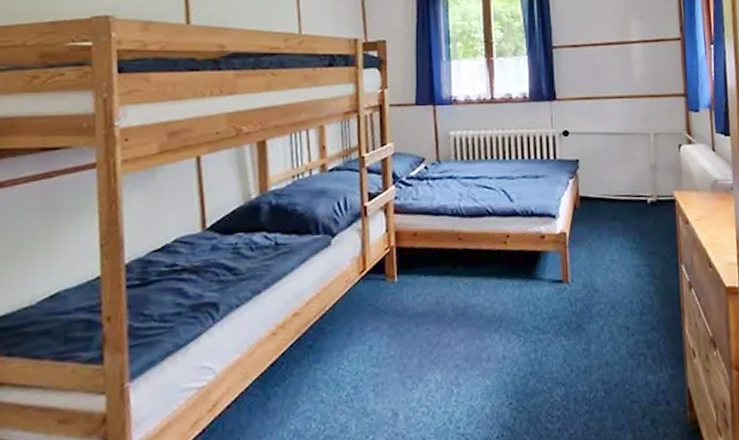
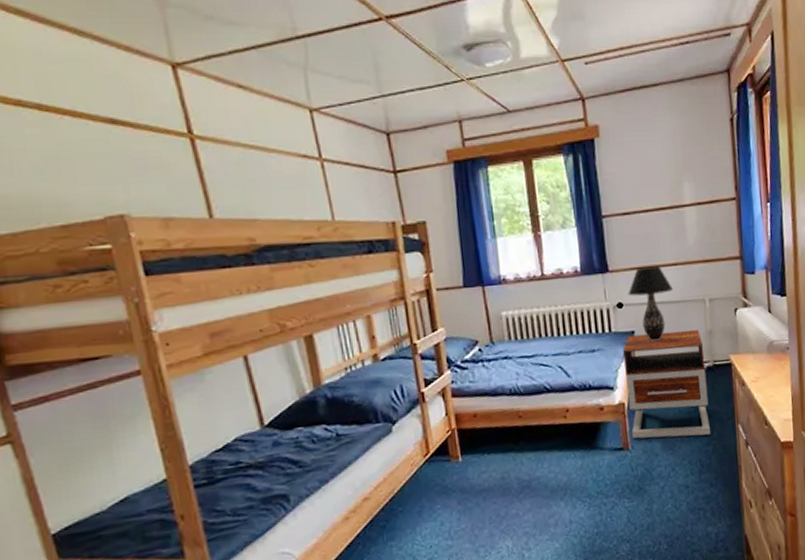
nightstand: none [566,162,654,274] -> present [622,329,711,439]
table lamp: none [574,97,619,171] -> present [628,266,674,341]

